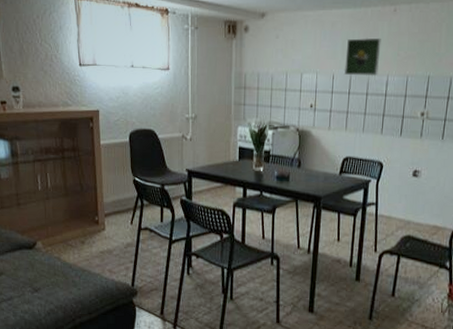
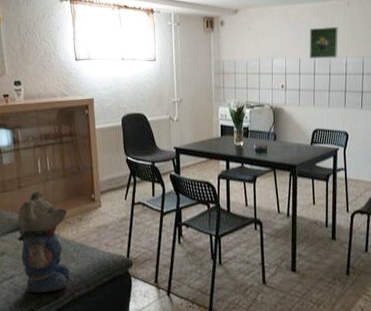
teddy bear: none [15,208,72,318] -> present [17,190,71,294]

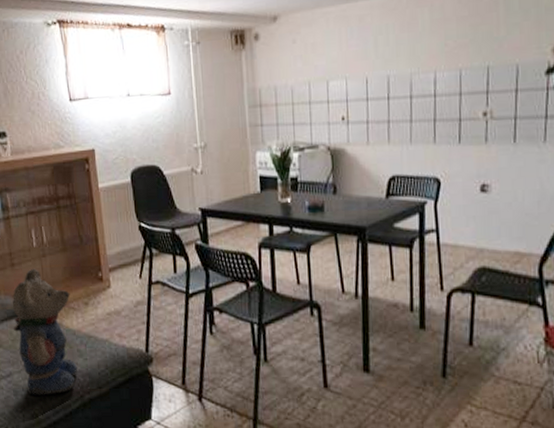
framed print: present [308,26,339,59] -> none [379,27,423,77]

